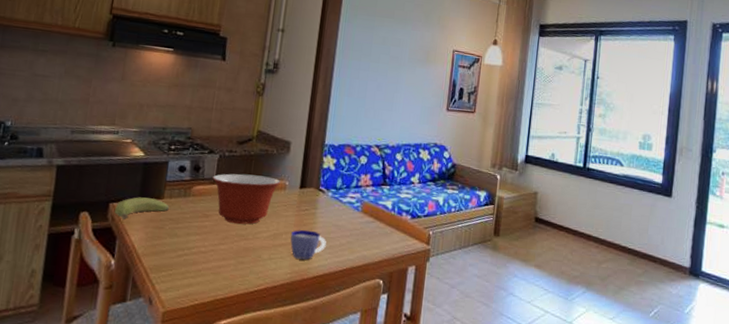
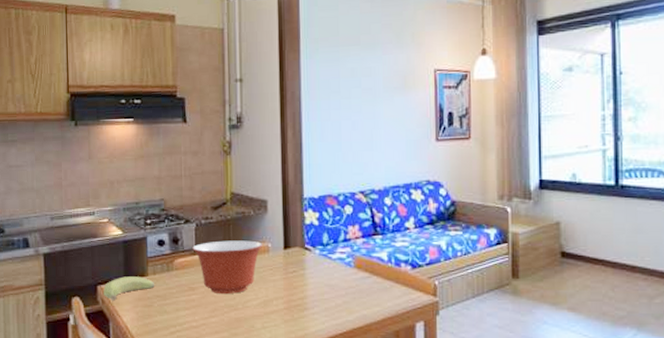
cup: present [290,229,327,260] -> none [281,293,321,325]

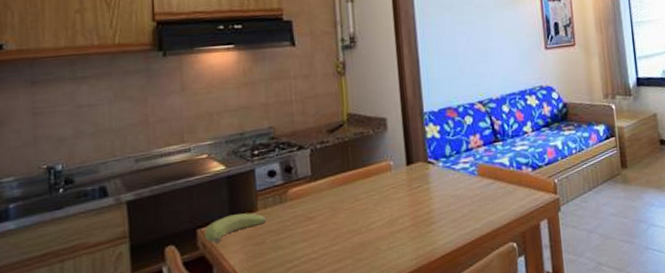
mixing bowl: present [192,240,263,294] -> none [308,160,385,220]

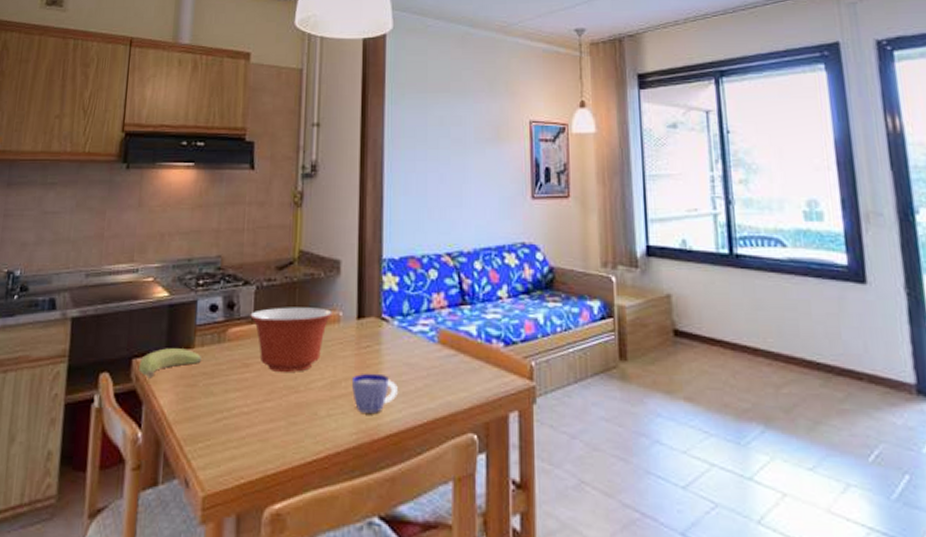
mixing bowl: none [308,160,385,220] -> present [250,307,334,372]
cup: none [406,207,448,242] -> present [351,373,398,413]

